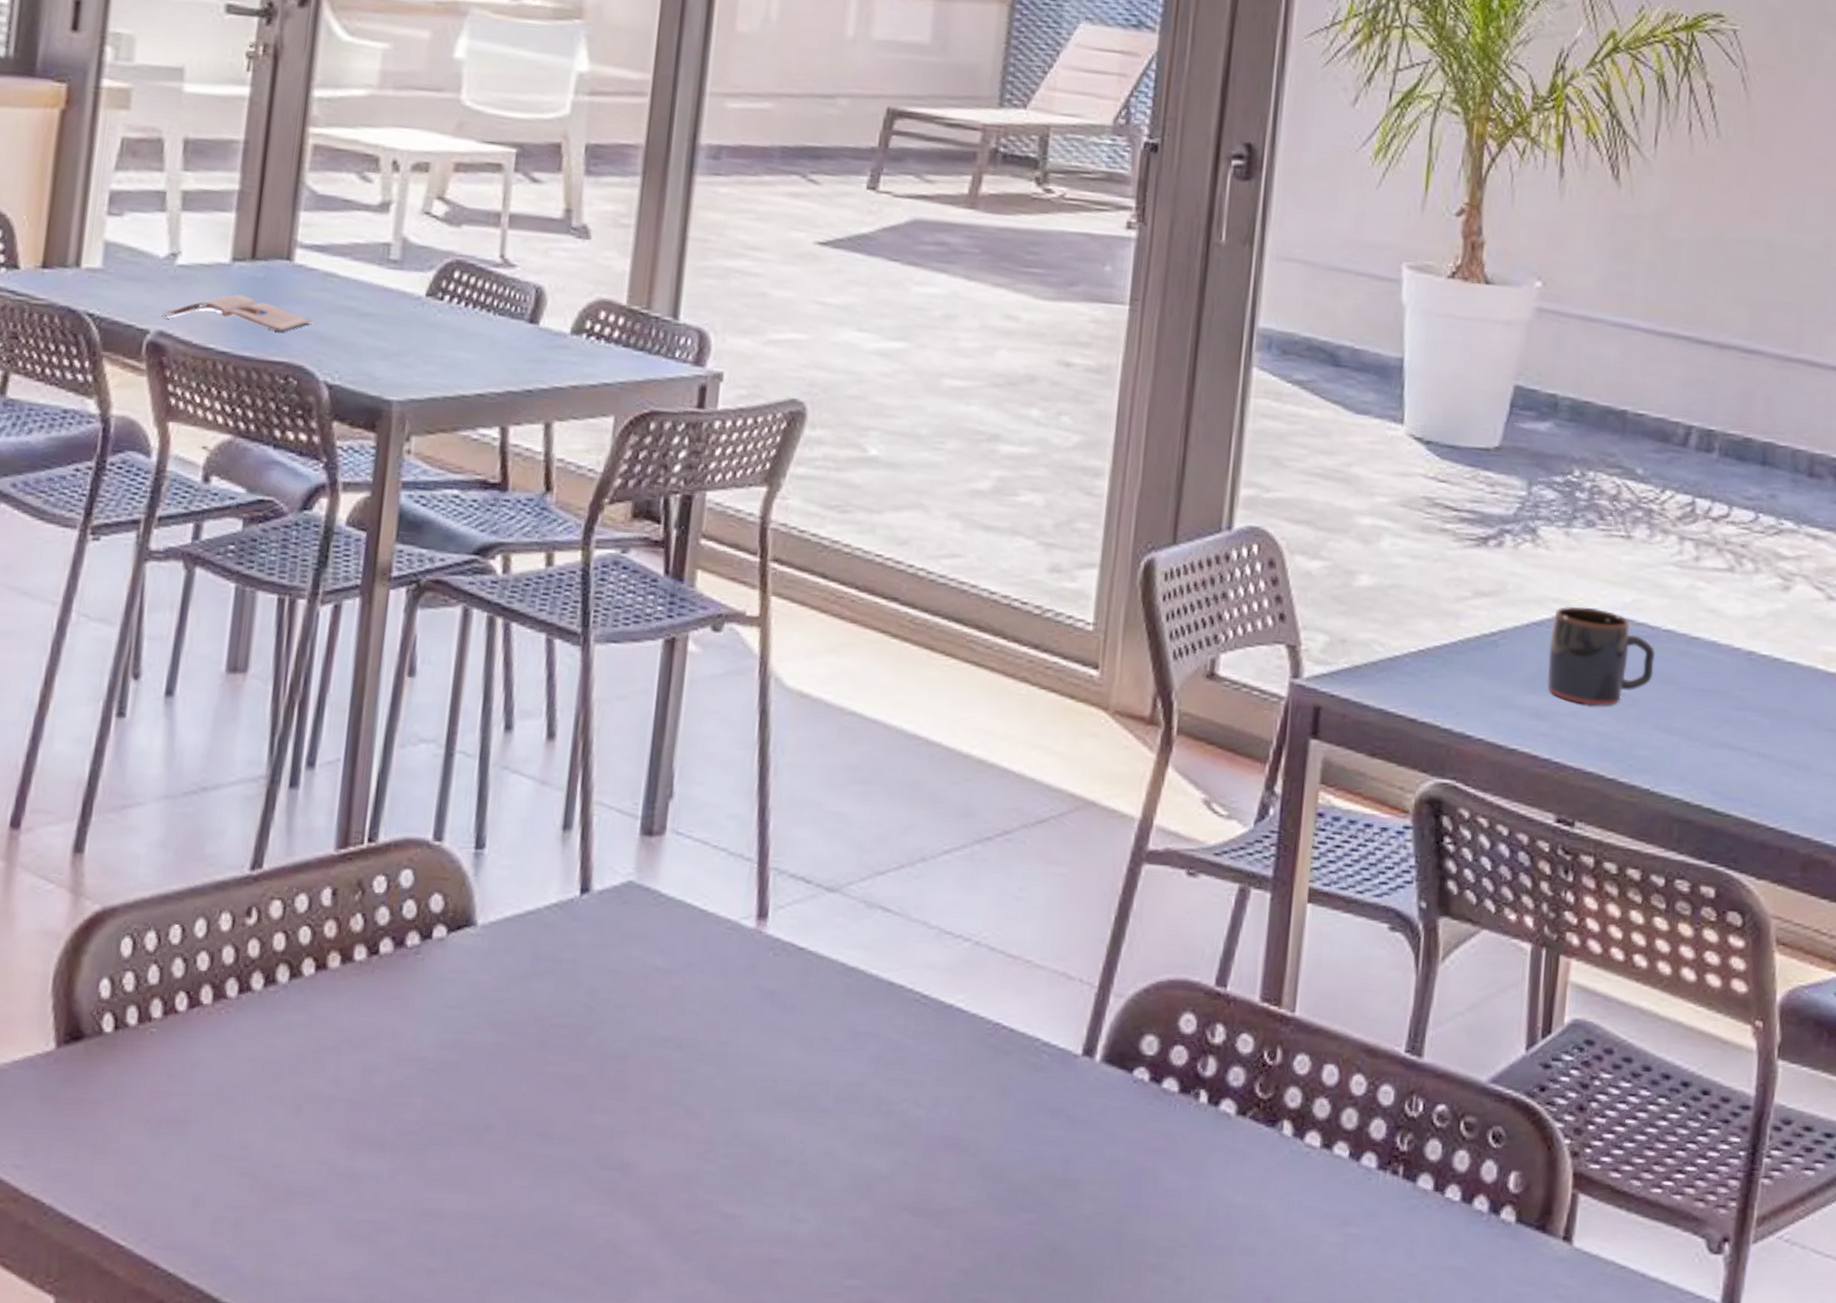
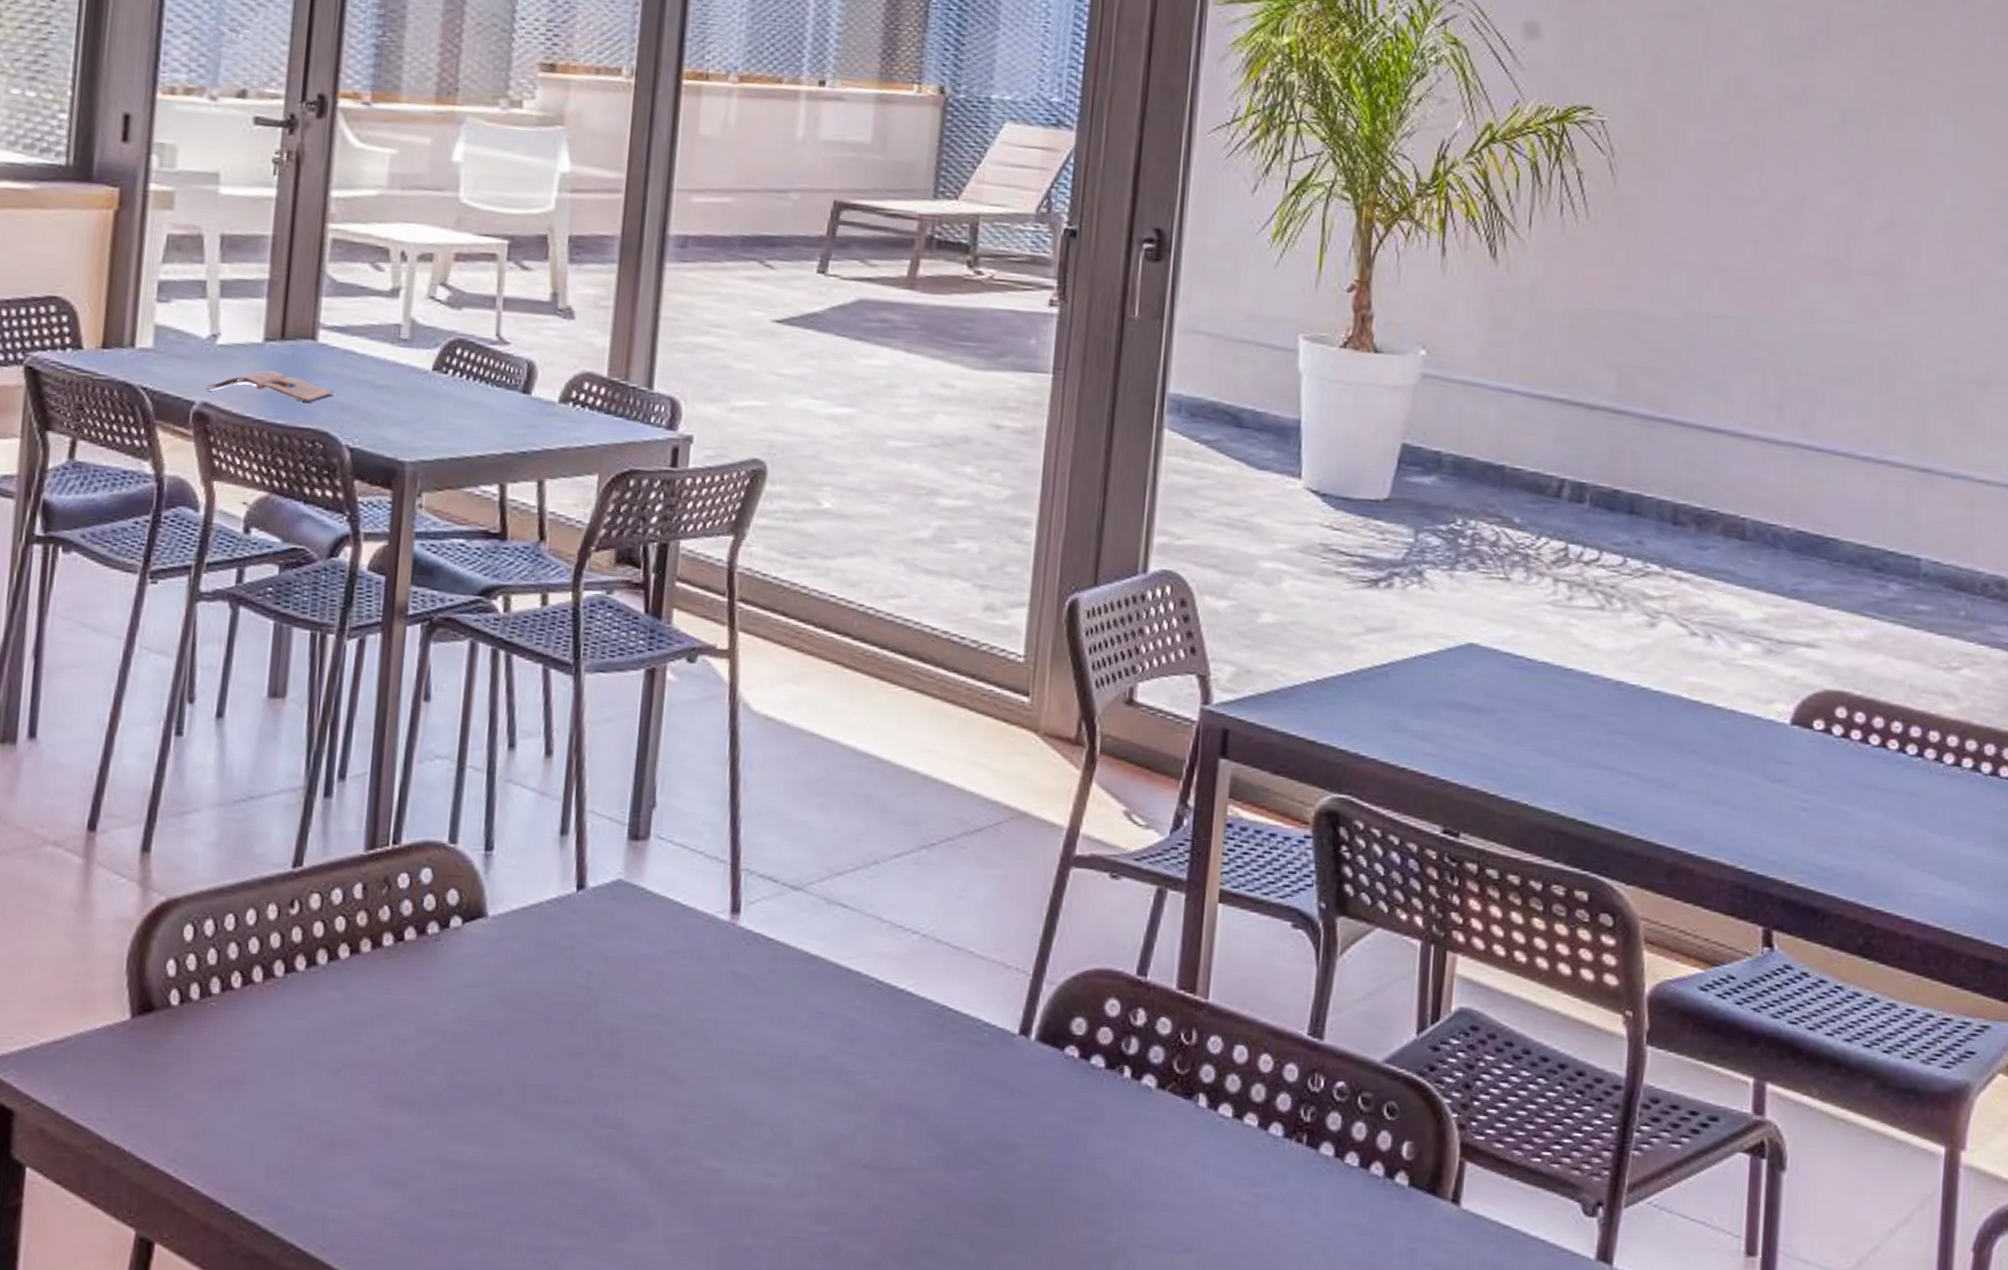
mug: present [1547,606,1655,705] -> none [1433,641,1532,729]

